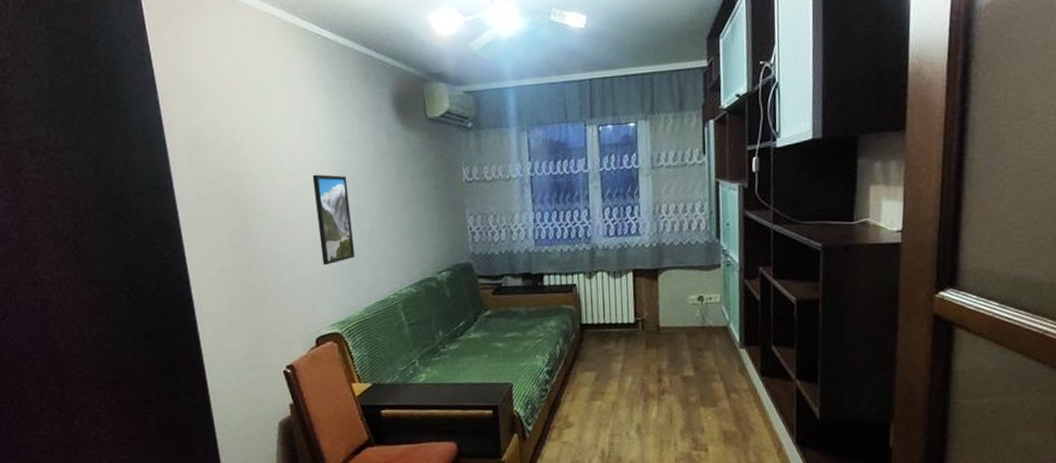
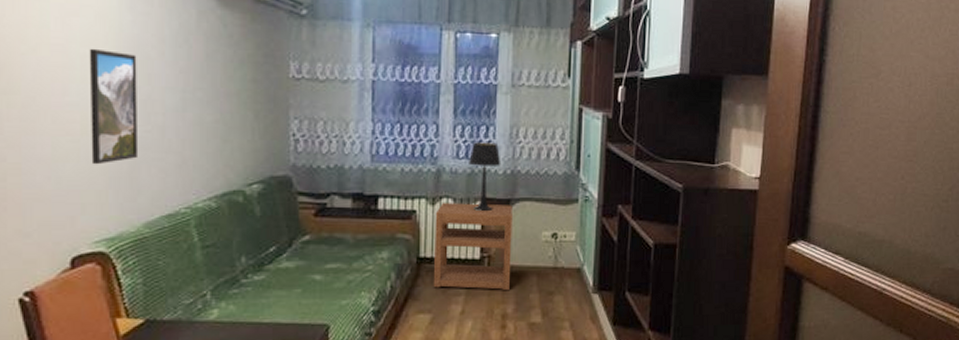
nightstand: none [592,274,663,350] -> present [433,203,512,291]
table lamp: none [618,220,648,282] -> present [469,142,501,212]

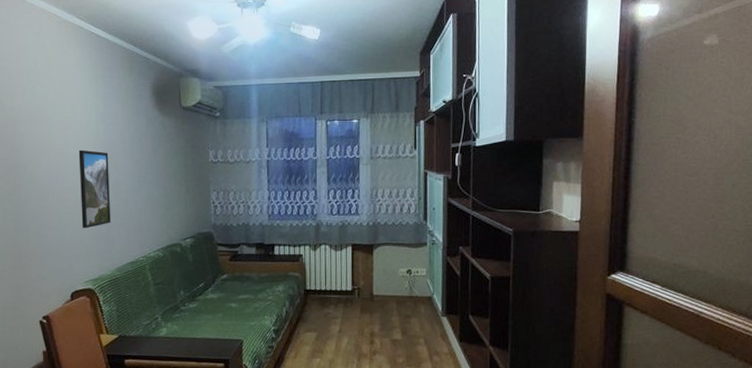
nightstand: present [433,203,512,291] -> none [317,248,376,315]
table lamp: present [469,142,501,212] -> none [340,202,365,255]

